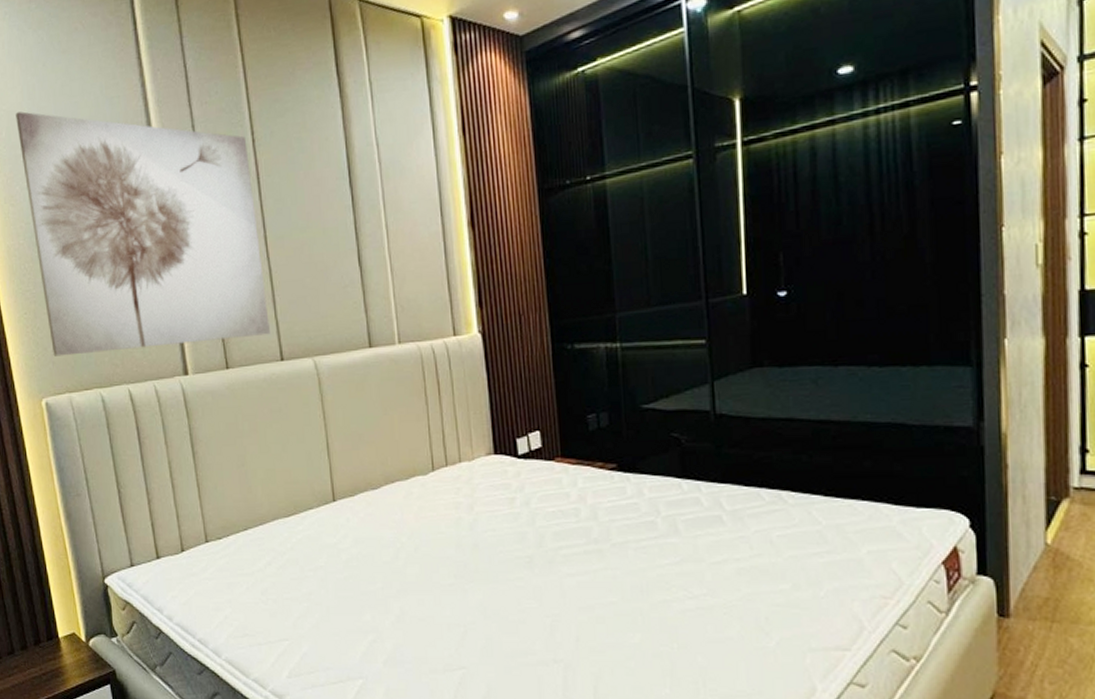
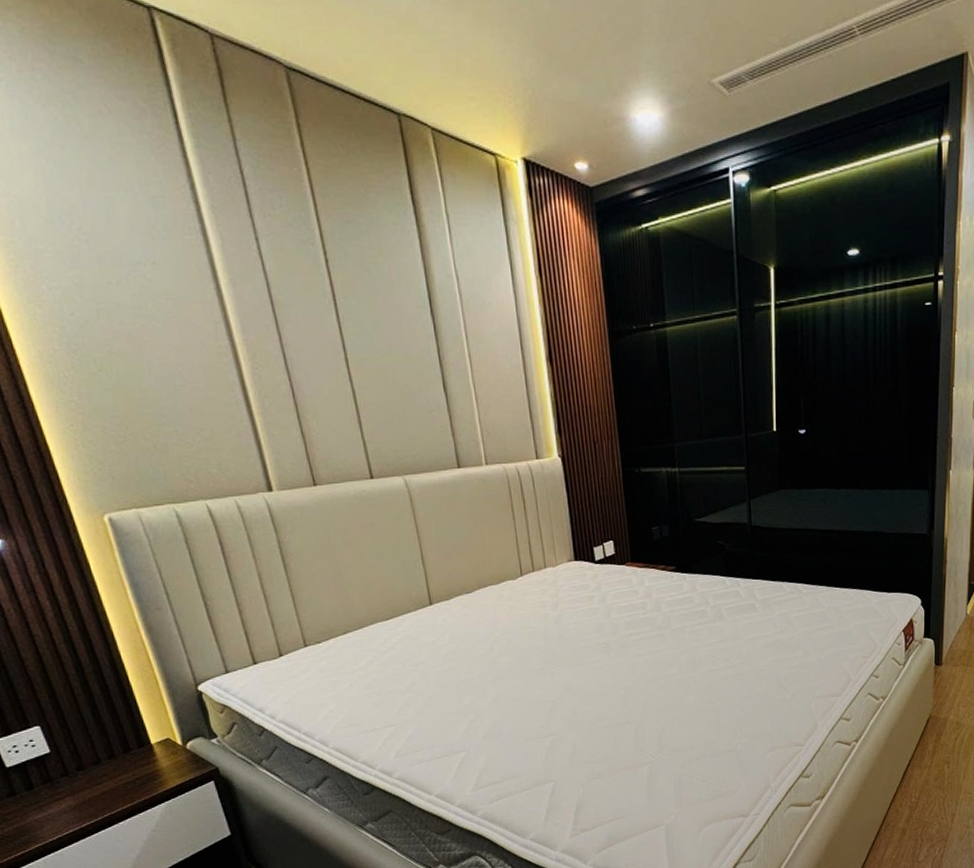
wall art: present [16,111,270,357] -> none [30,200,358,471]

